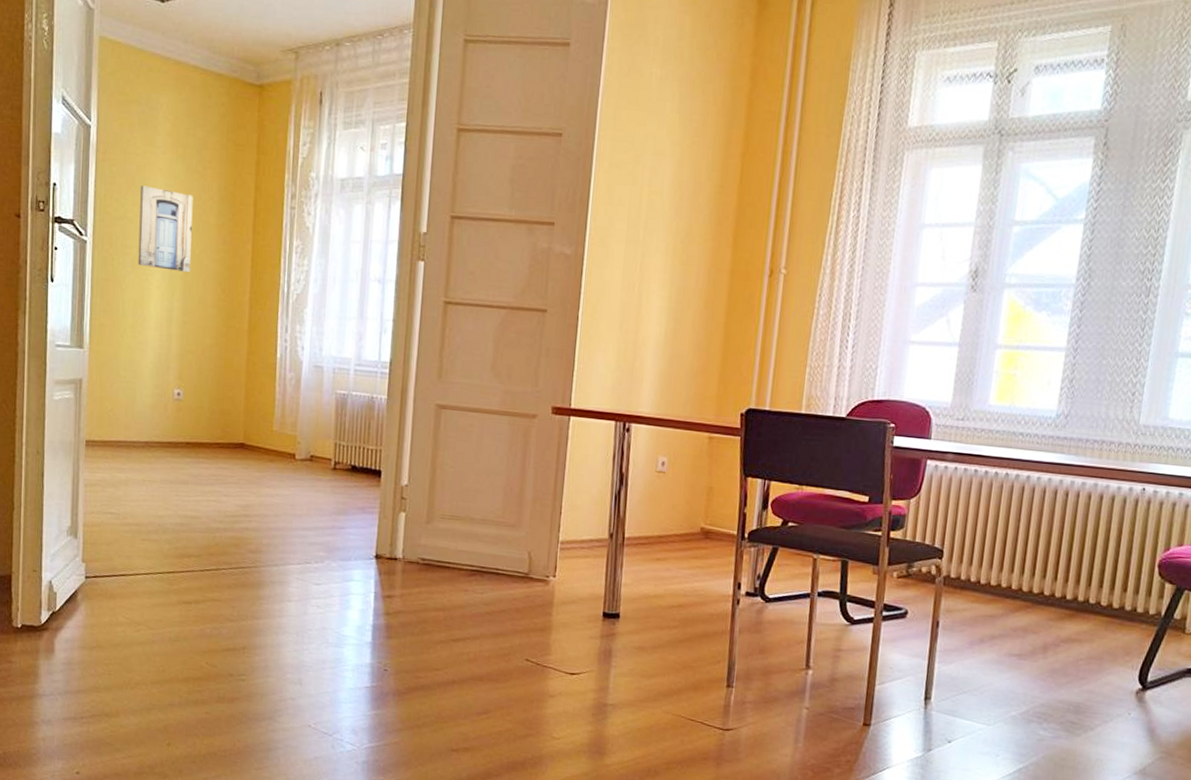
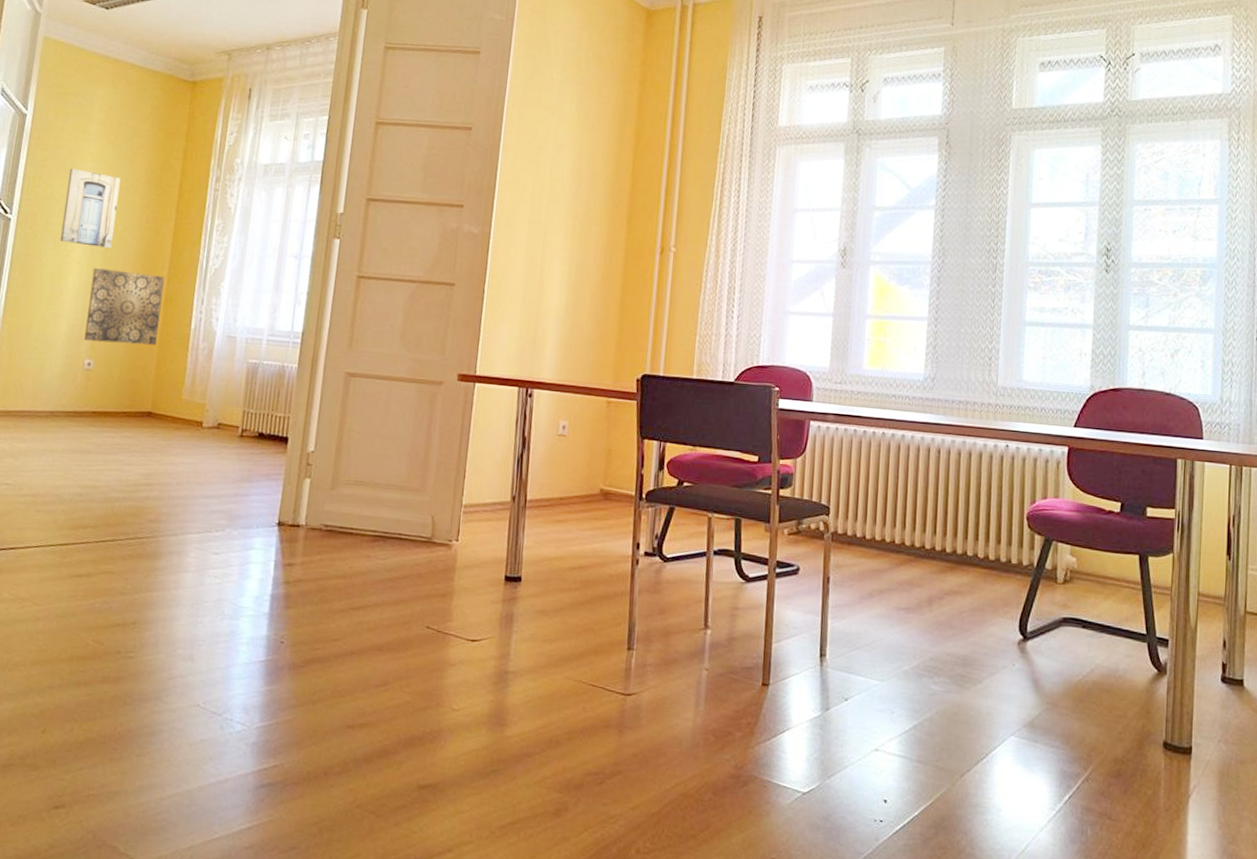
wall art: none [171,294,247,375] -> present [84,268,165,345]

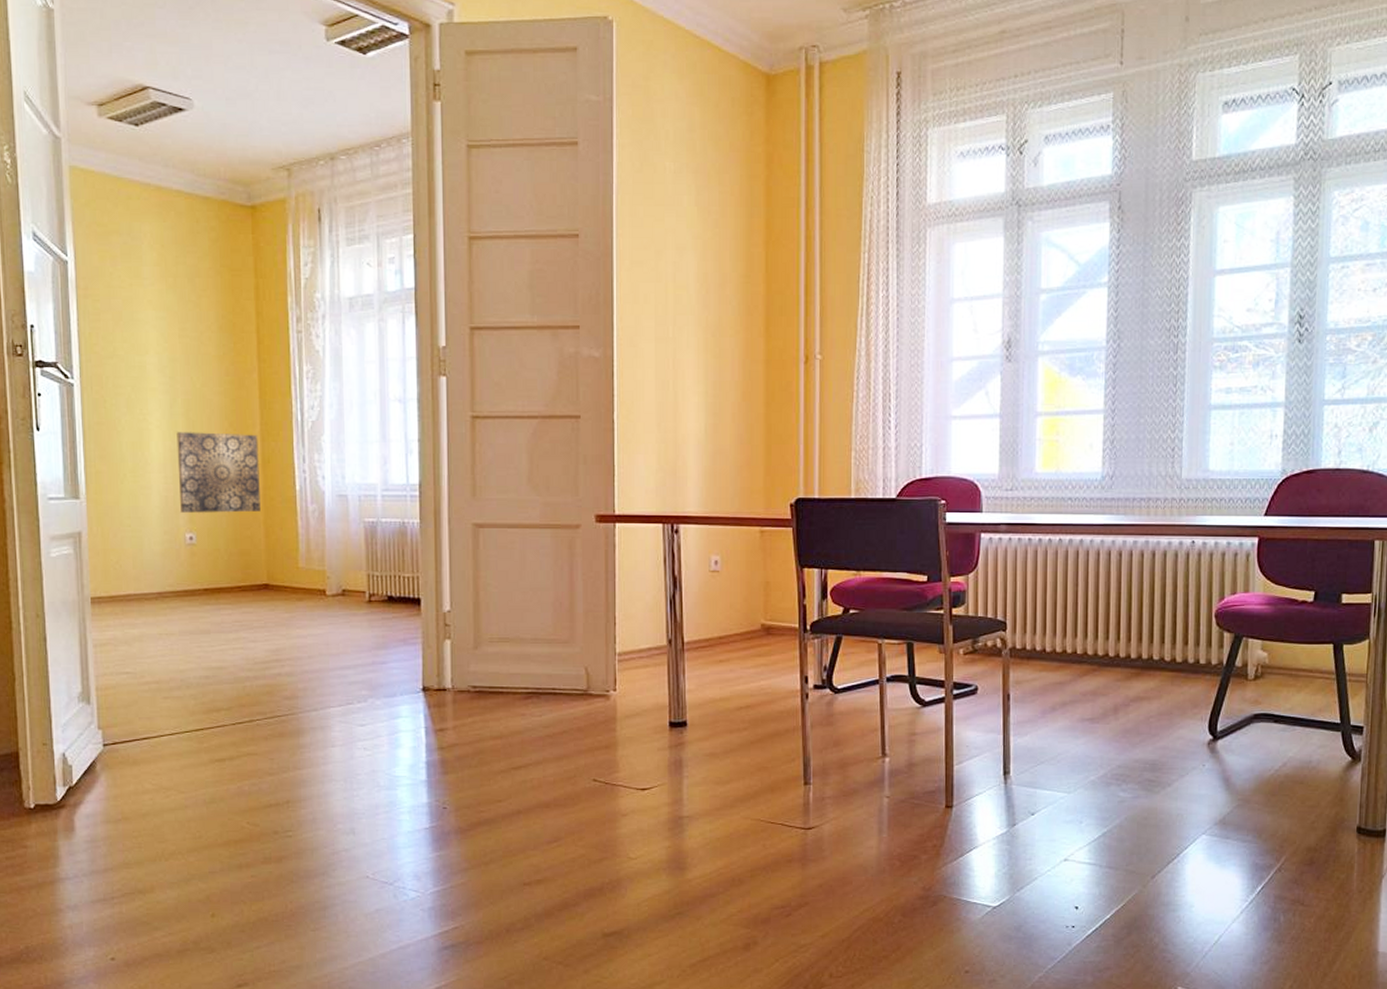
wall art: present [60,168,121,248] -> none [128,320,193,408]

